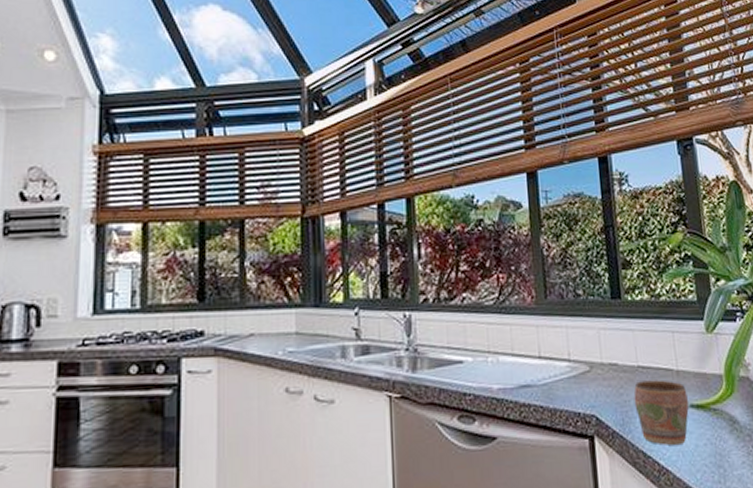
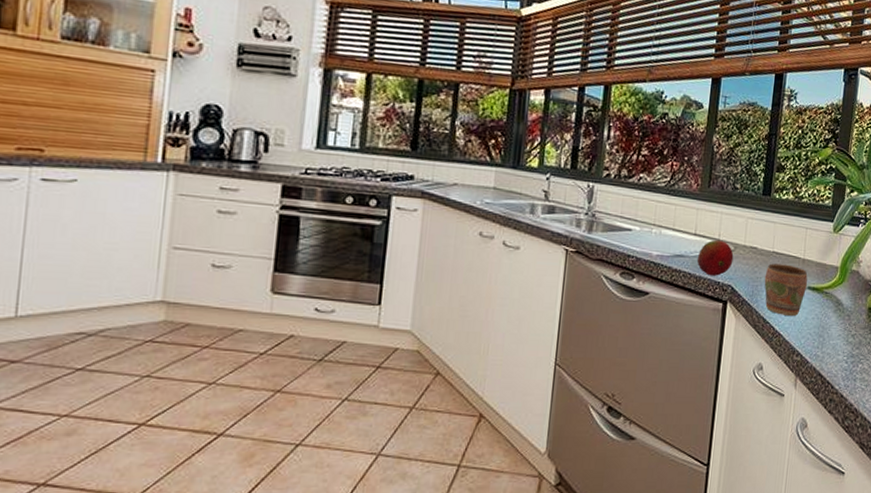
fruit: none [547,360,592,406] -> present [696,239,734,276]

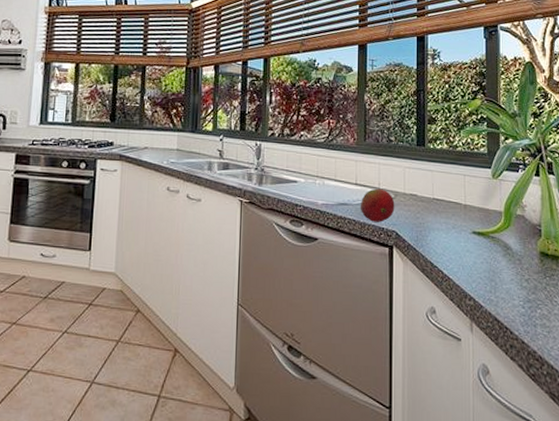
mug: present [764,263,808,317] -> none [428,209,471,261]

